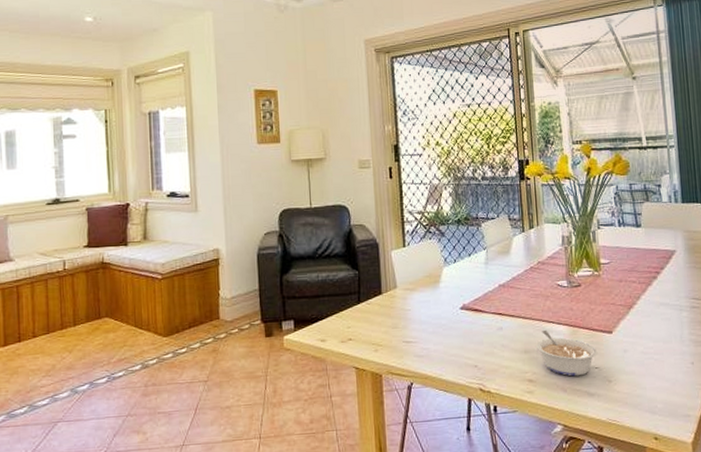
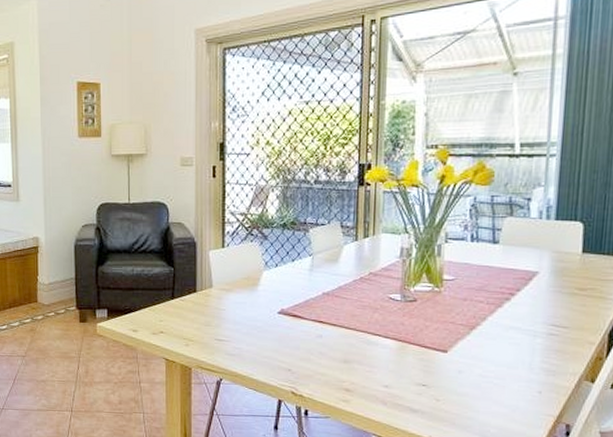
legume: present [535,329,598,377] -> none [356,342,428,392]

